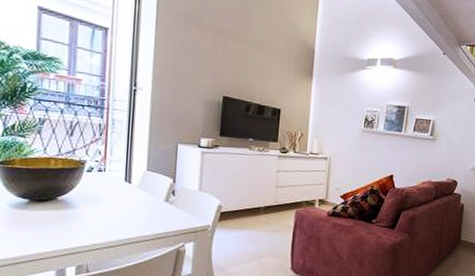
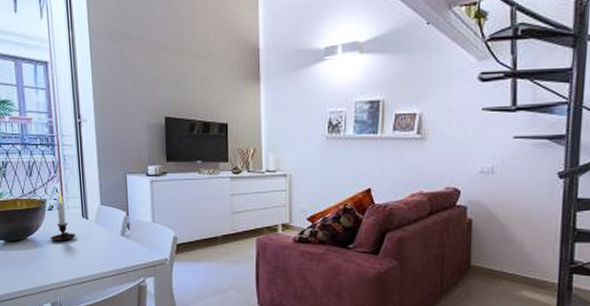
candle: none [84,153,115,204] -> present [50,191,76,242]

